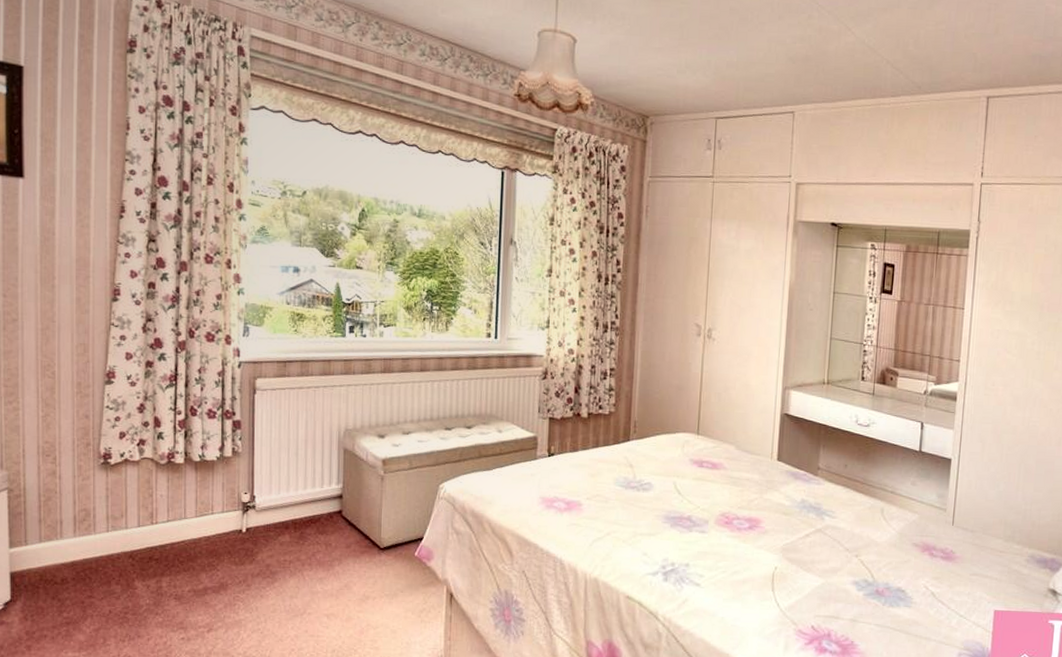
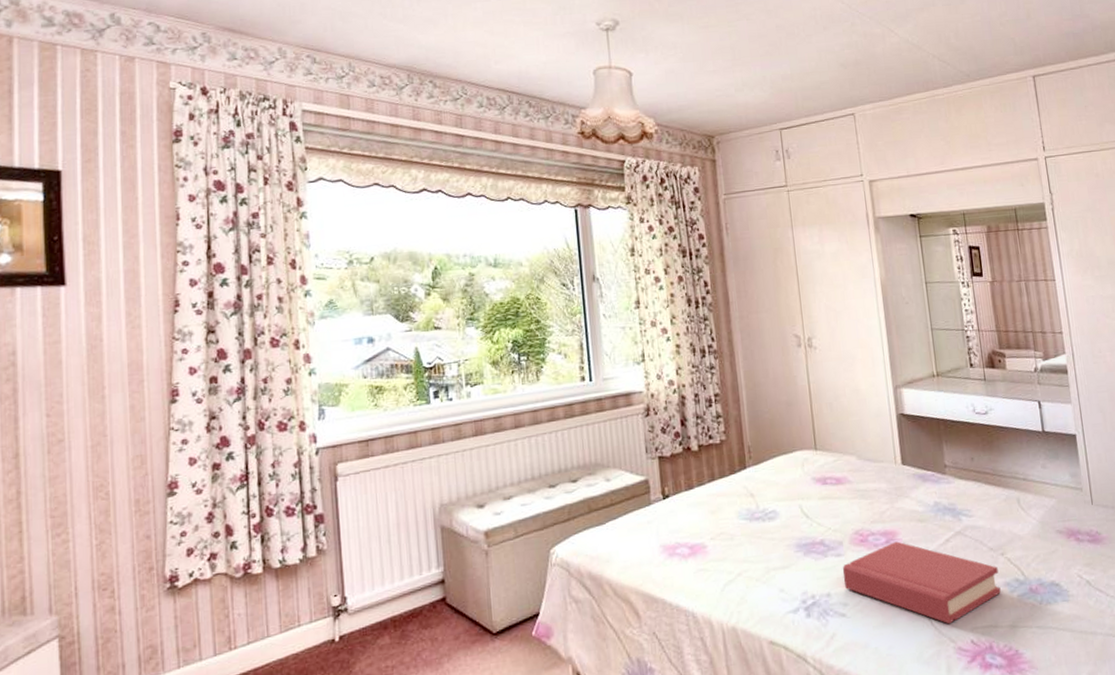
hardback book: none [703,528,850,609] -> present [842,541,1001,624]

